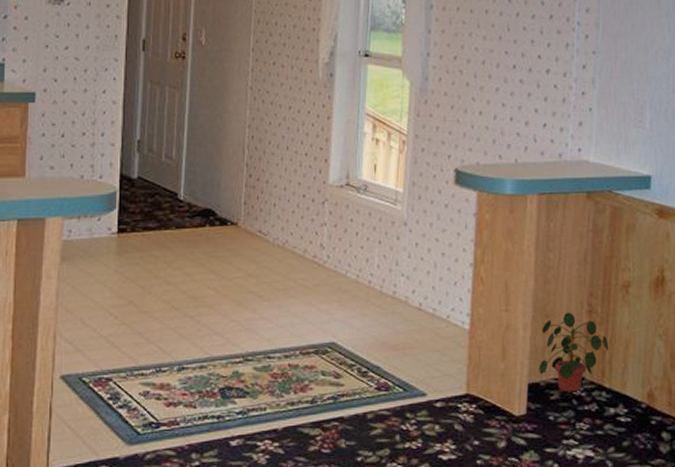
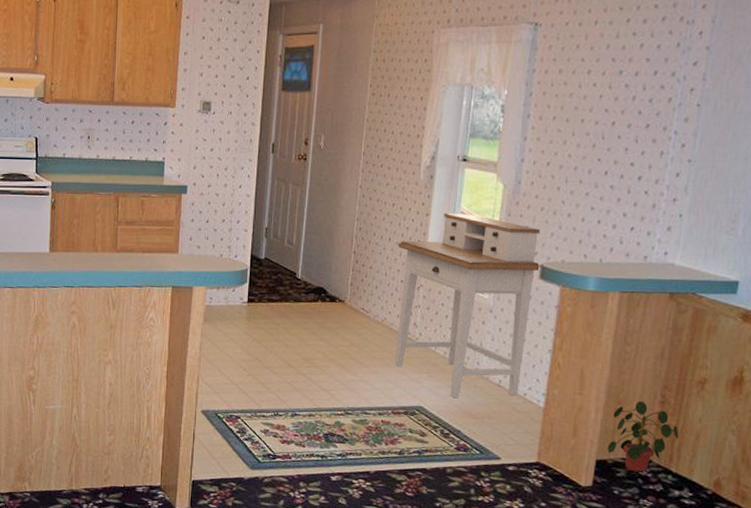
desk: none [298,116,456,328] -> present [394,214,541,397]

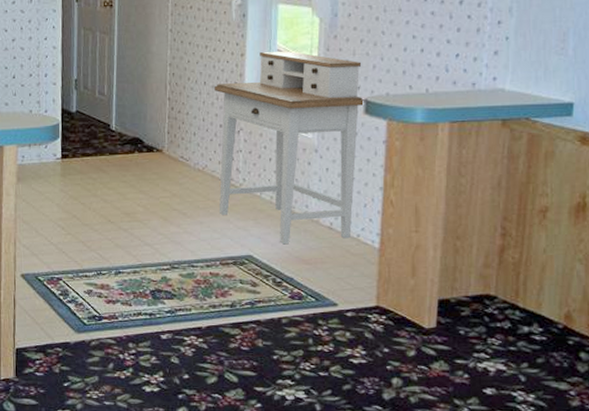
potted plant: present [607,401,679,473] -> none [449,234,524,310]

